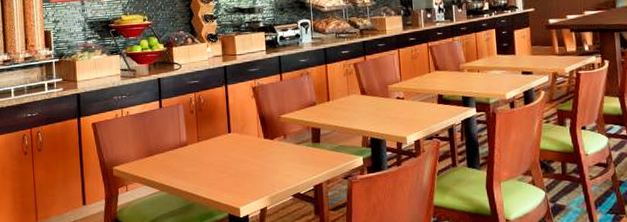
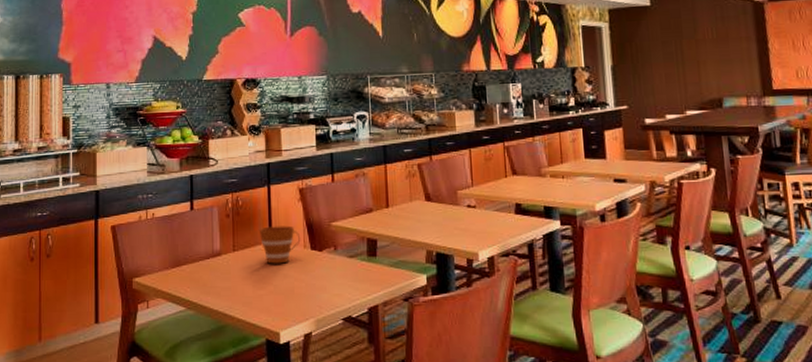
cup: none [219,119,255,152] -> present [258,225,301,264]

